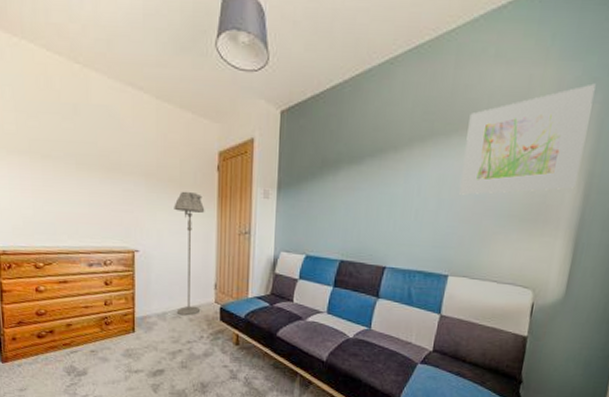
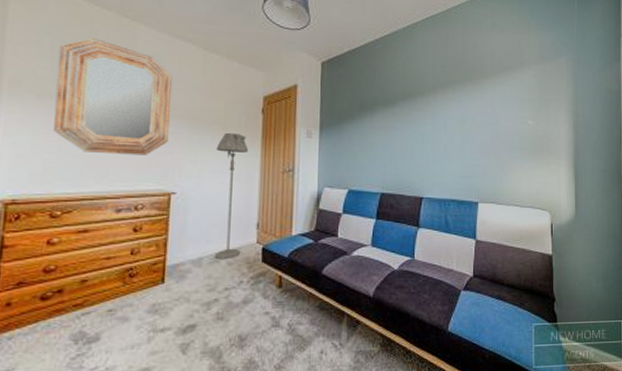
home mirror: none [19,87,129,213] -> present [54,37,173,155]
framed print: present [459,83,596,195] -> none [479,47,567,132]

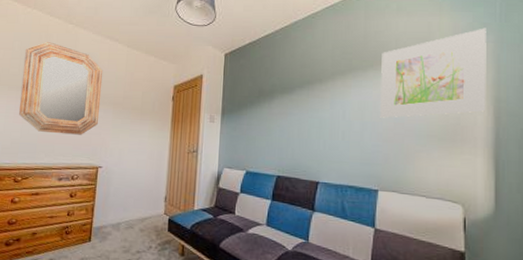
floor lamp: present [214,132,249,260] -> none [129,117,160,227]
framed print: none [479,47,567,132] -> present [380,28,486,118]

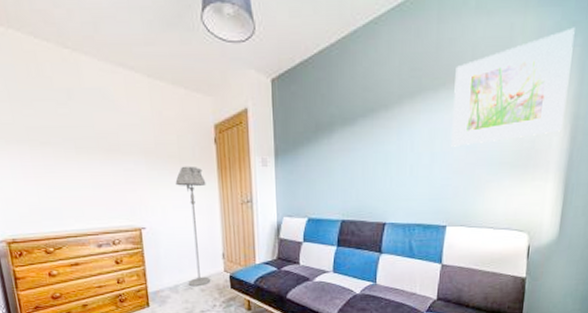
home mirror: present [19,41,104,135] -> none [12,74,131,194]
floor lamp: none [129,117,160,227] -> present [175,166,210,287]

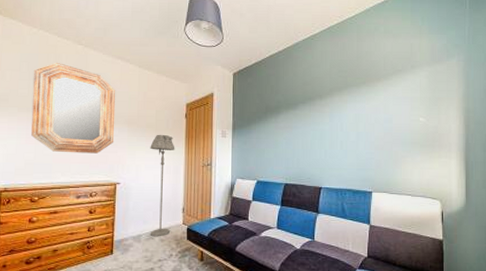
home mirror: none [12,74,131,194] -> present [31,62,116,154]
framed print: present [451,27,575,147] -> none [372,48,458,129]

